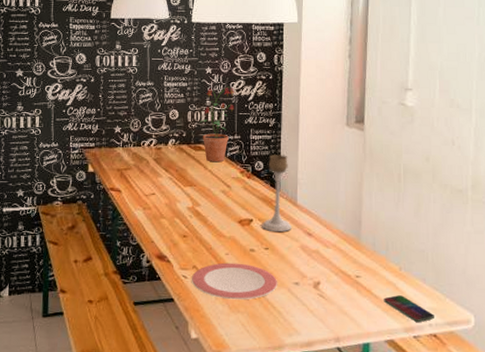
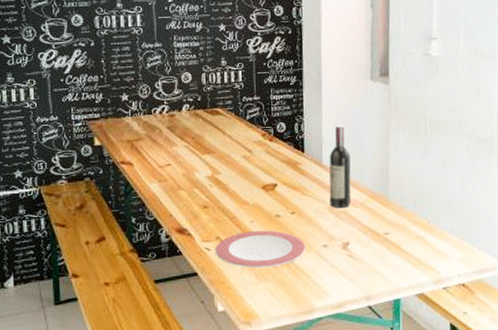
potted plant: present [200,87,235,163] -> none [216,44,253,127]
candle holder: present [262,154,292,232] -> none [287,114,318,195]
wine bottle: none [302,167,324,247] -> present [329,125,351,208]
smartphone: present [384,295,434,322] -> none [413,249,463,273]

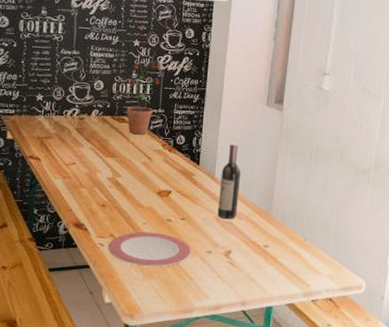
potted plant: none [216,44,253,127] -> present [125,60,162,135]

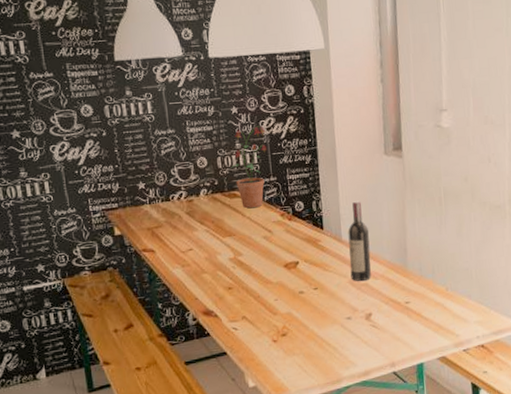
plate: present [108,231,192,267] -> none [242,306,331,344]

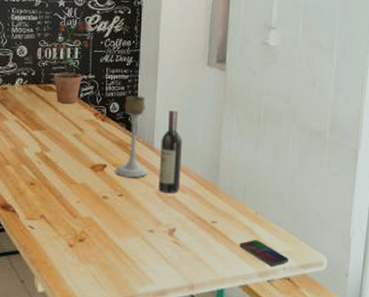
candle holder: none [308,192,339,271] -> present [116,95,147,177]
smartphone: none [433,314,481,336] -> present [239,240,289,266]

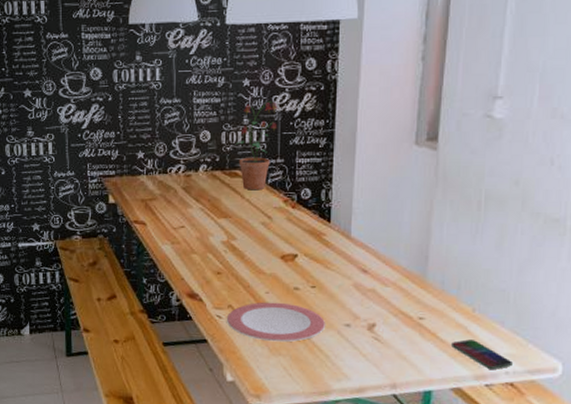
plate: none [39,211,132,250] -> present [227,302,326,342]
candle holder: present [116,95,147,177] -> none [308,180,344,268]
wine bottle: present [158,109,182,193] -> none [356,195,384,286]

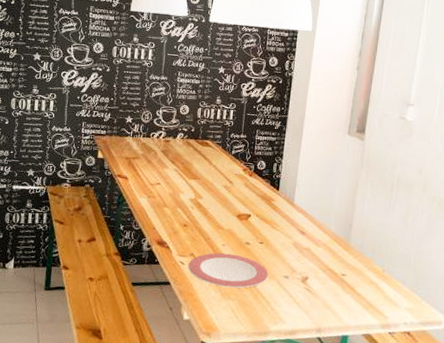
potted plant: present [236,101,278,191] -> none [209,87,245,159]
smartphone: present [451,339,512,369] -> none [365,294,410,320]

